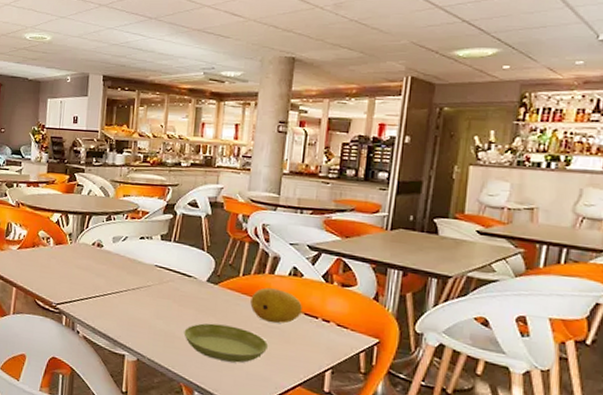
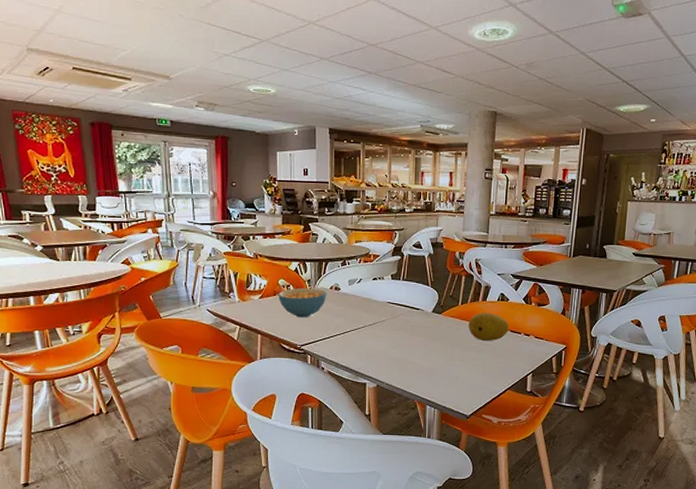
cereal bowl: none [37,241,89,275] -> present [278,287,327,318]
saucer: present [184,323,269,363] -> none [415,347,484,378]

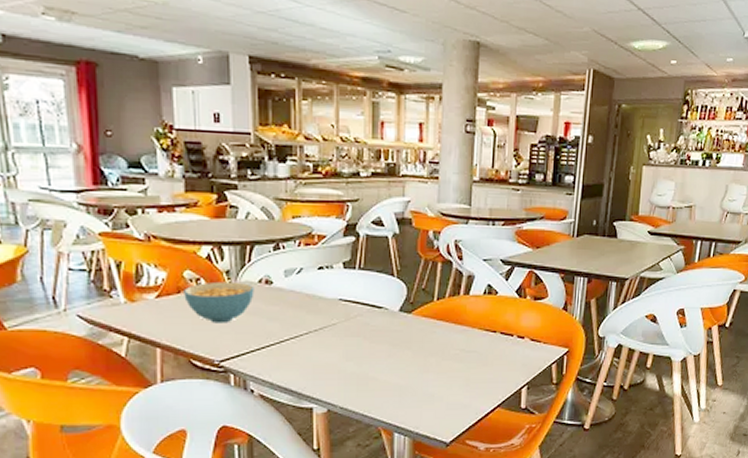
fruit: present [468,313,509,341] -> none [447,310,498,346]

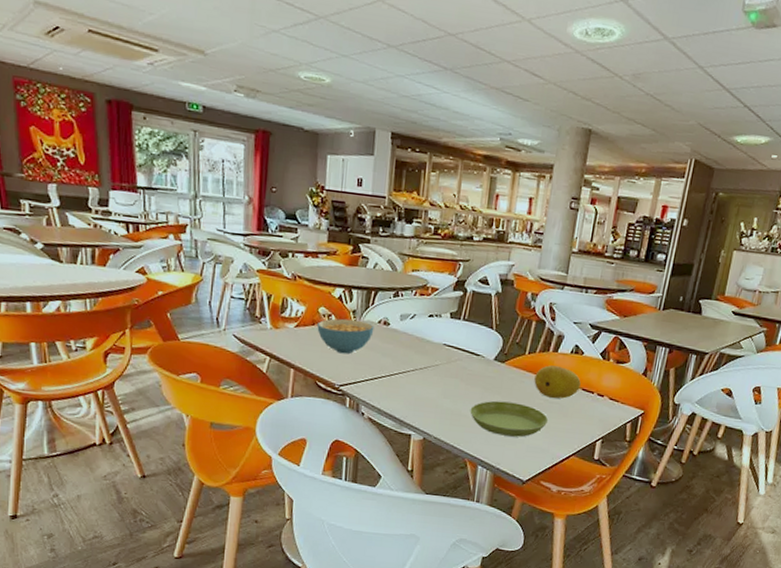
saucer: none [378,357,467,395] -> present [470,400,549,437]
fruit: none [447,310,498,346] -> present [534,365,581,399]

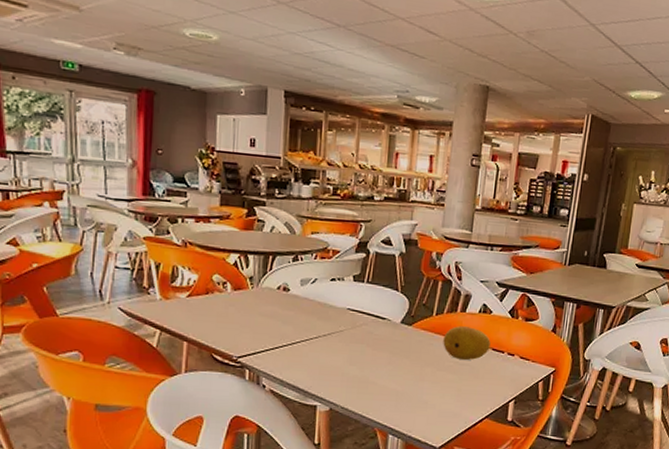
cereal bowl: present [317,318,374,354] -> none [211,286,273,324]
saucer: present [470,400,549,437] -> none [378,365,460,402]

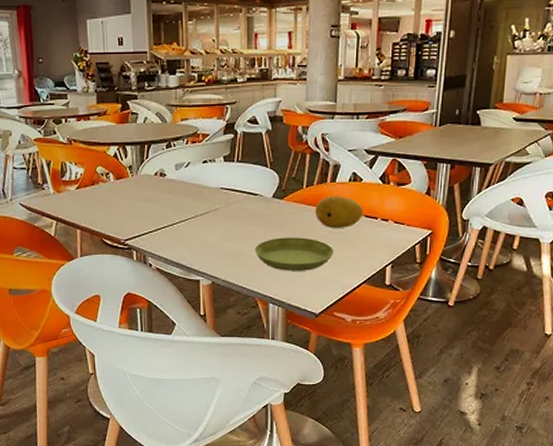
saucer: none [378,365,460,402] -> present [254,237,335,271]

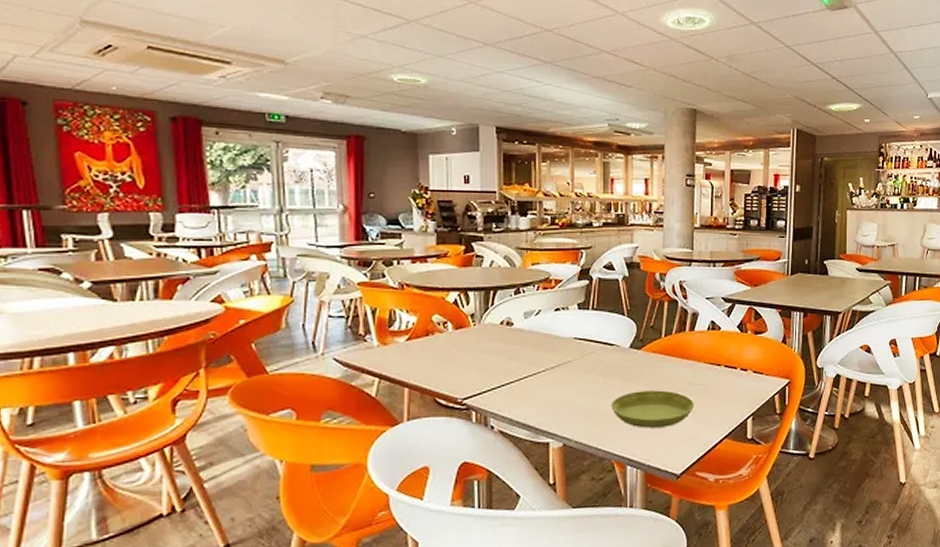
fruit: present [315,196,363,228] -> none [674,345,722,379]

